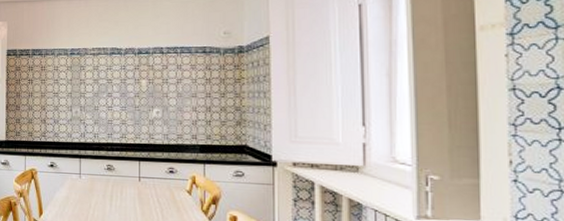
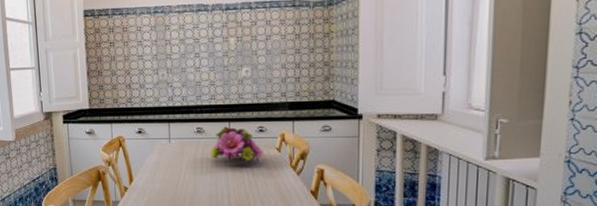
flower bouquet: none [119,165,173,203] -> present [210,126,263,161]

